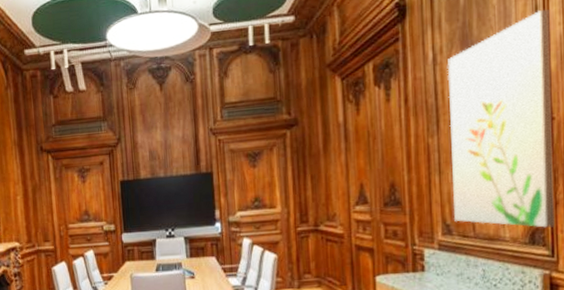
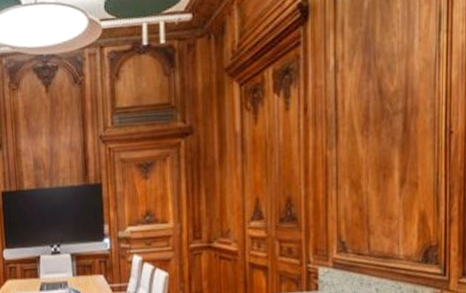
wall art: present [447,10,555,228] -> none [348,17,453,246]

